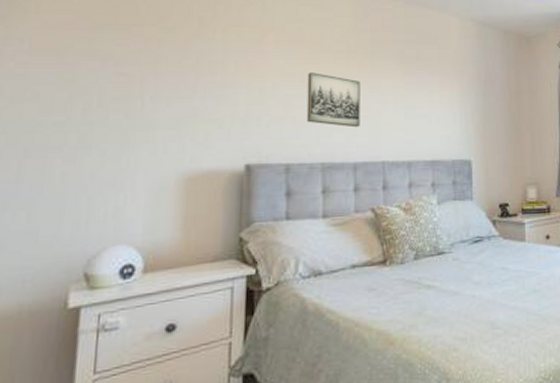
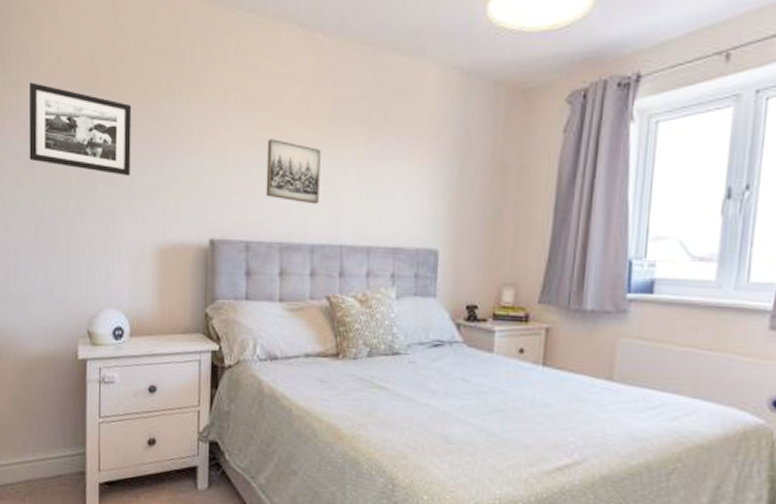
picture frame: none [16,17,157,107] -> present [29,82,132,176]

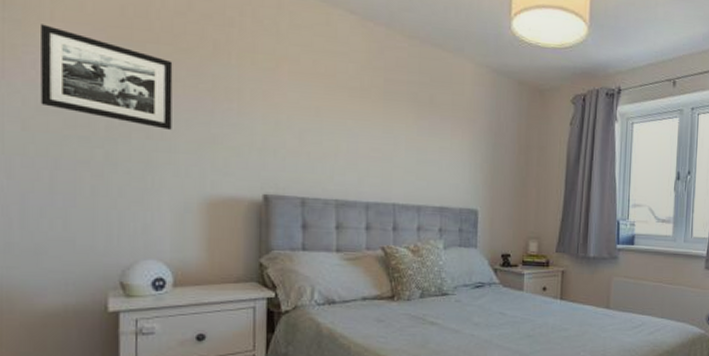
wall art: present [265,139,321,205] -> none [321,108,374,168]

